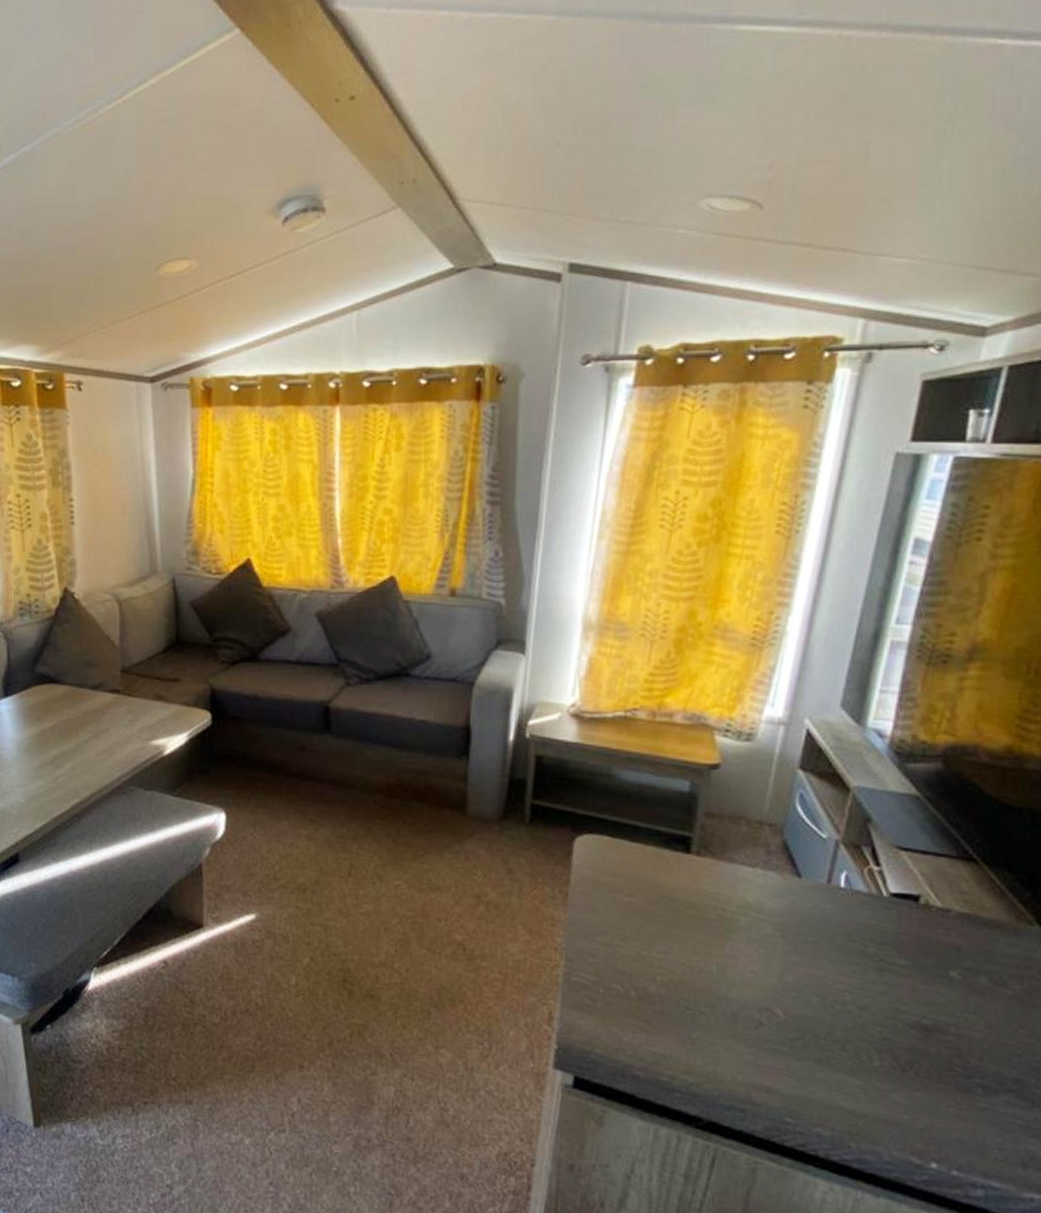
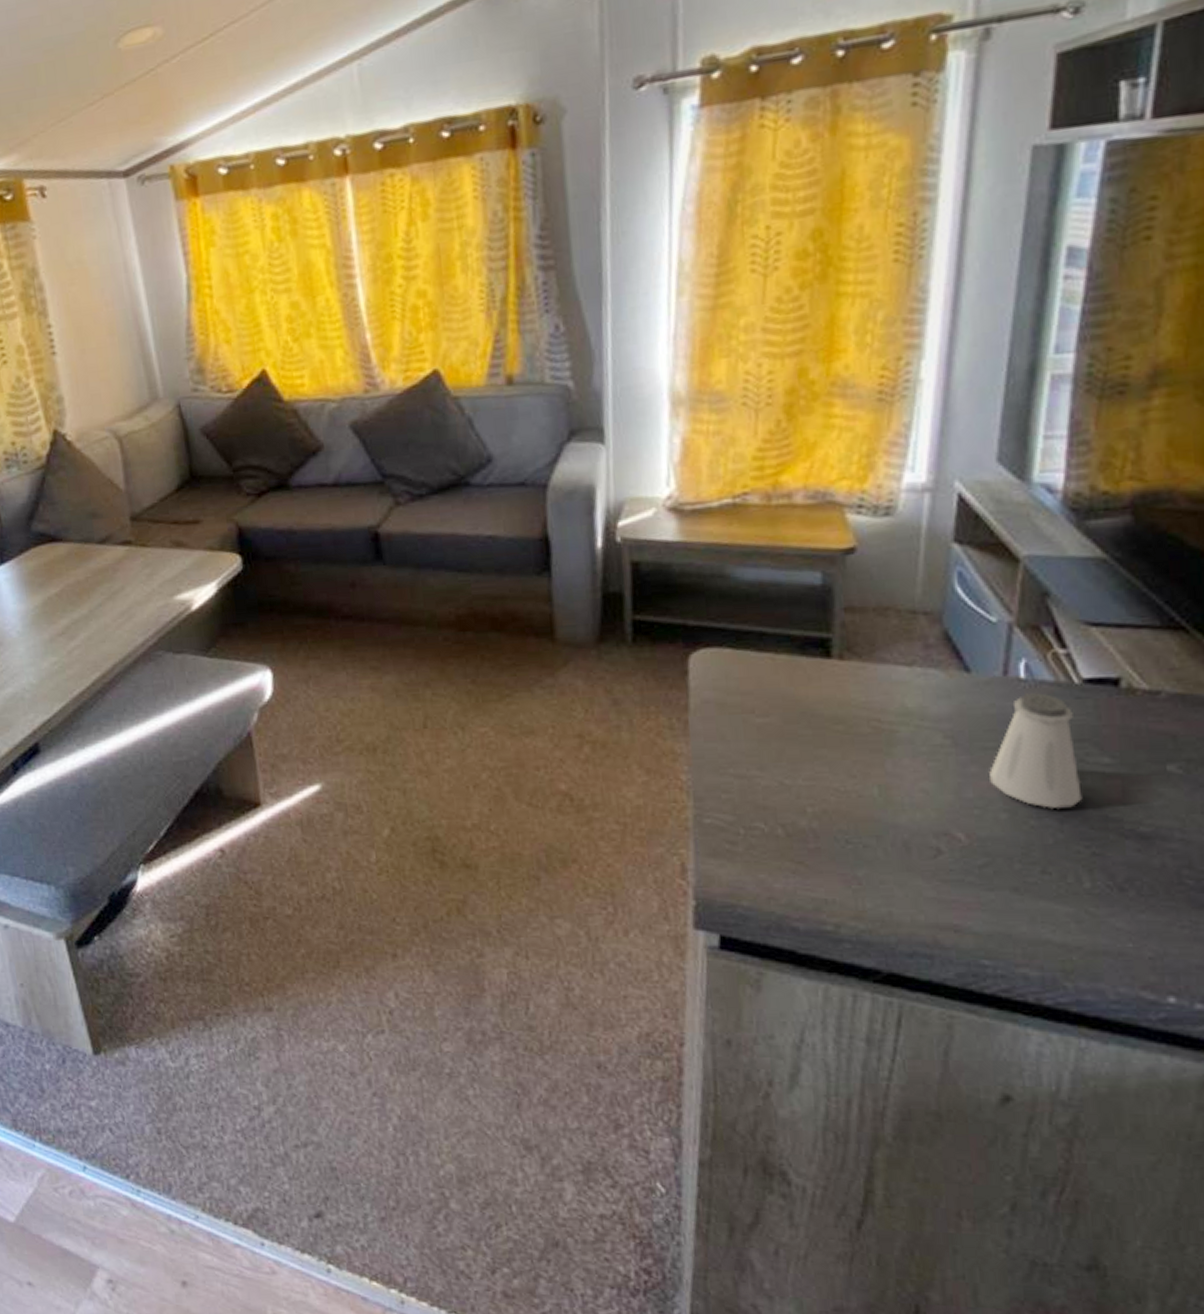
saltshaker: none [807,900,880,998] -> present [989,693,1083,810]

